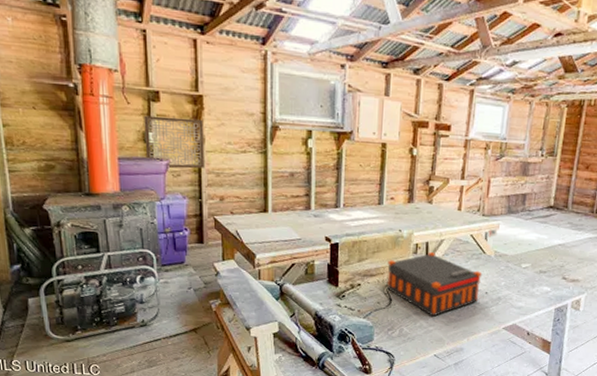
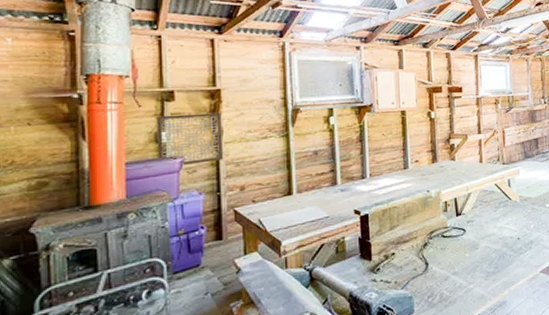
toolbox: present [386,228,498,317] -> none [420,174,519,274]

